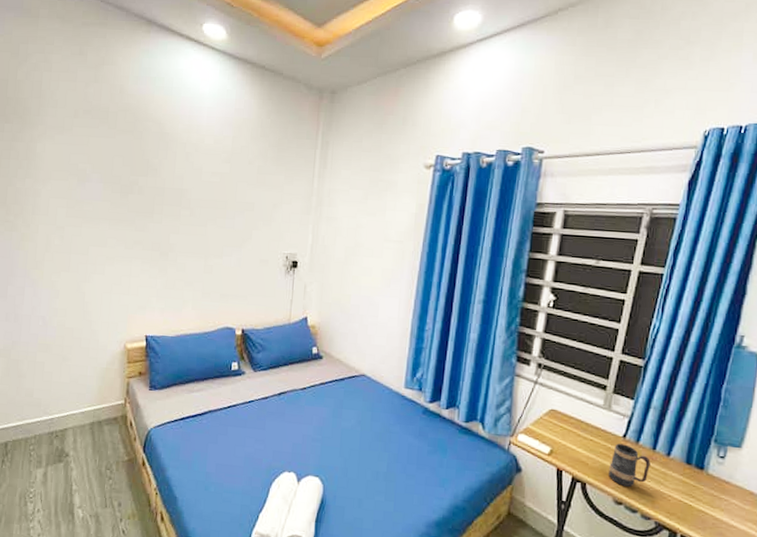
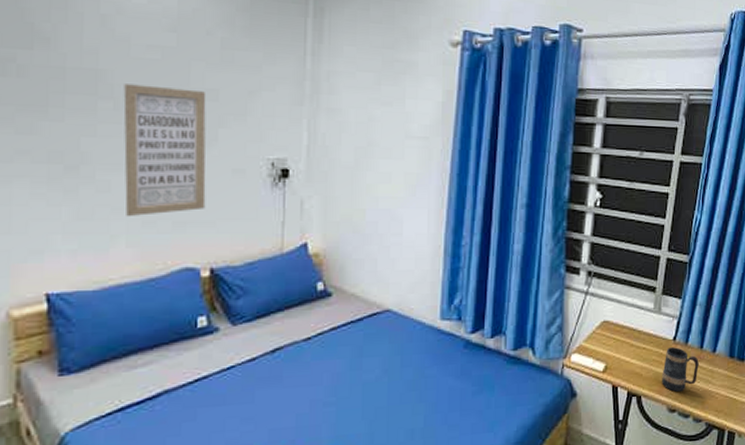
wall art: none [193,199,246,289] -> present [123,84,207,217]

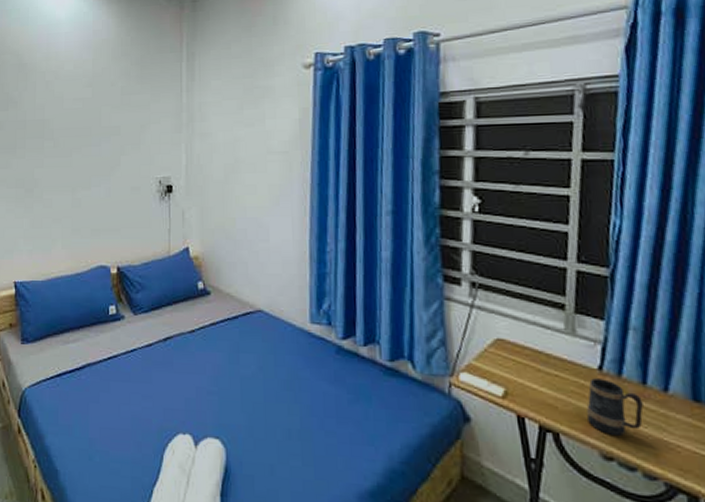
wall art: present [123,84,207,217] -> none [59,127,113,226]

